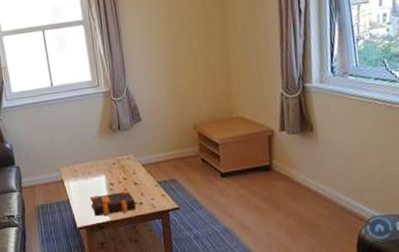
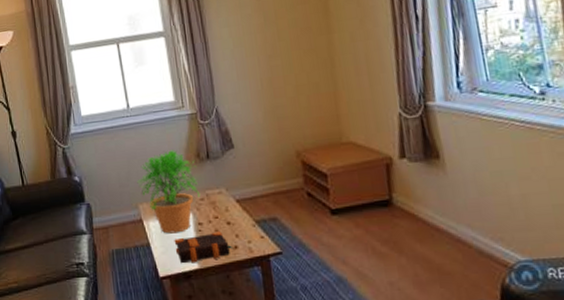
potted plant: none [59,122,112,192] -> present [137,150,201,234]

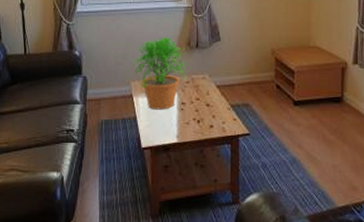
bible: present [174,231,234,264] -> none [158,111,210,138]

